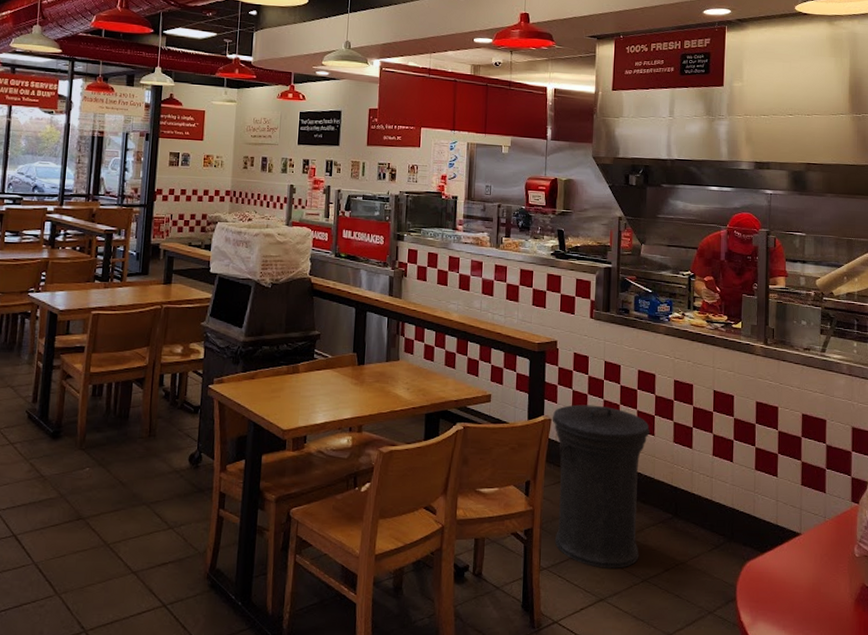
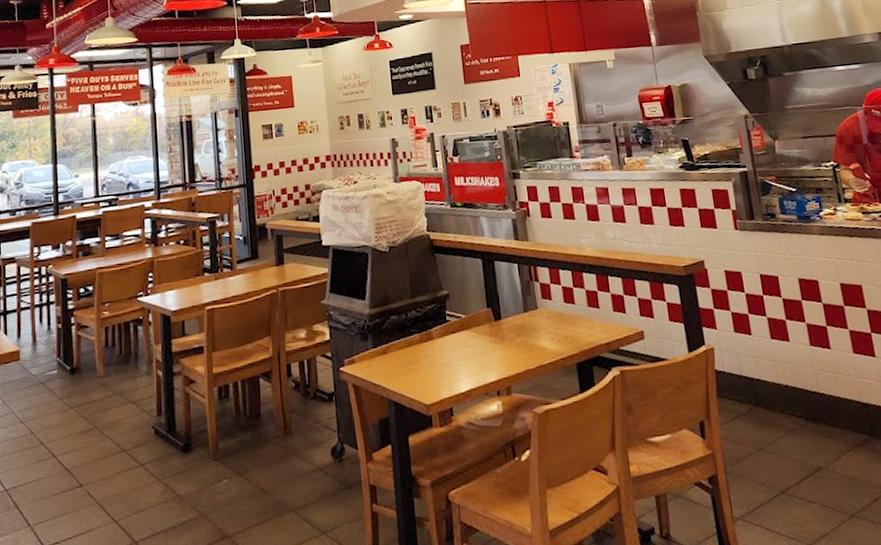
trash can: present [552,404,651,568] -> none [714,324,842,509]

